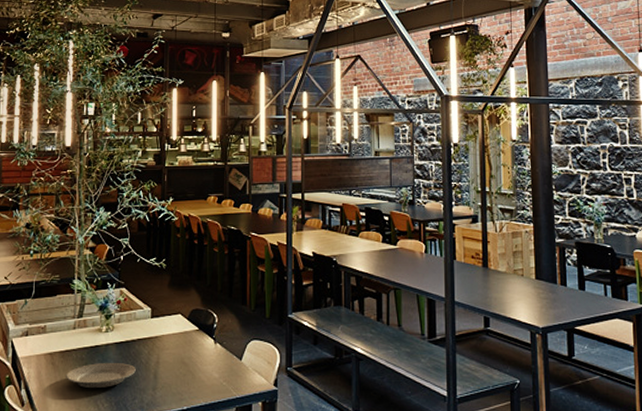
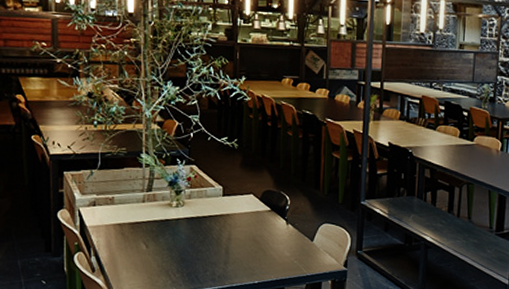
plate: present [66,363,136,389] -> none [136,236,207,260]

